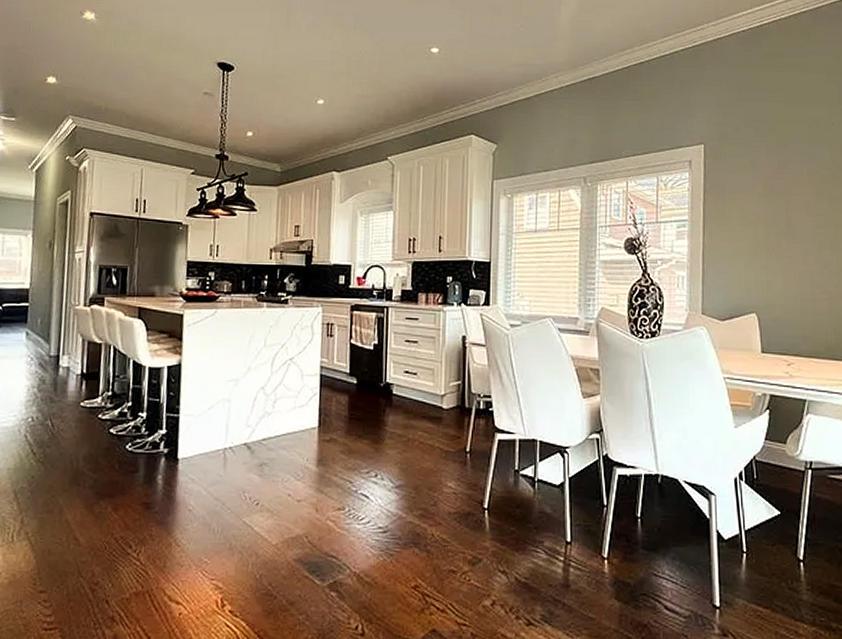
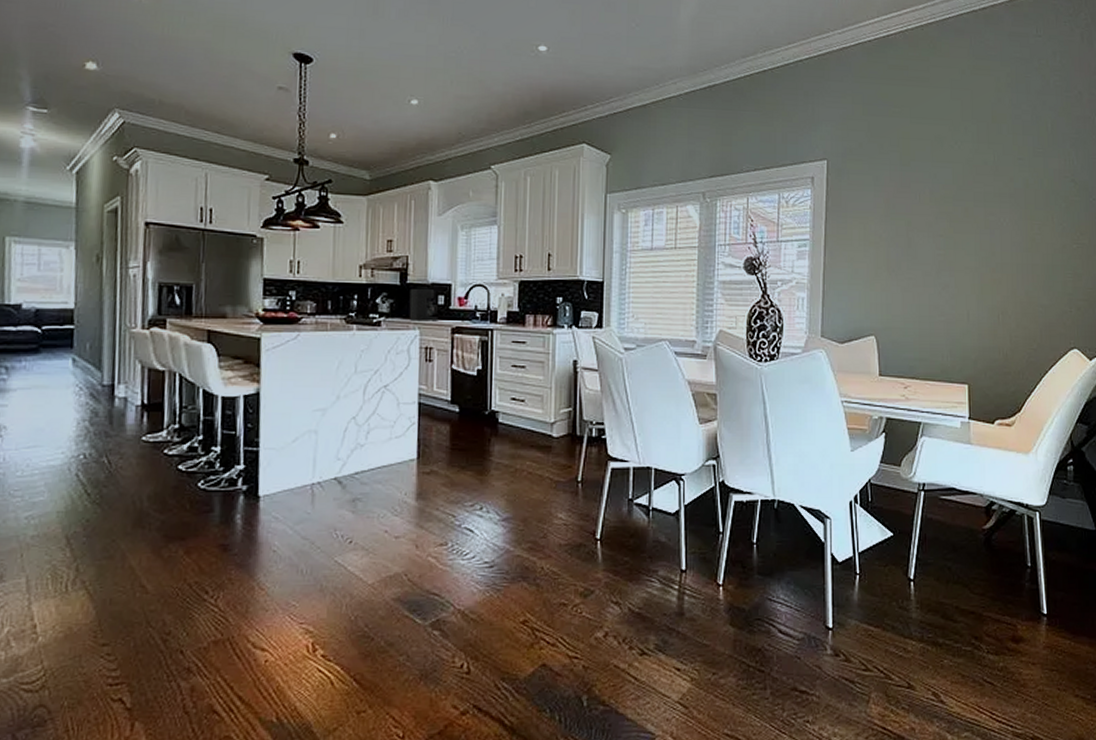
coffee maker: none [313,270,339,300] -> present [409,289,439,322]

